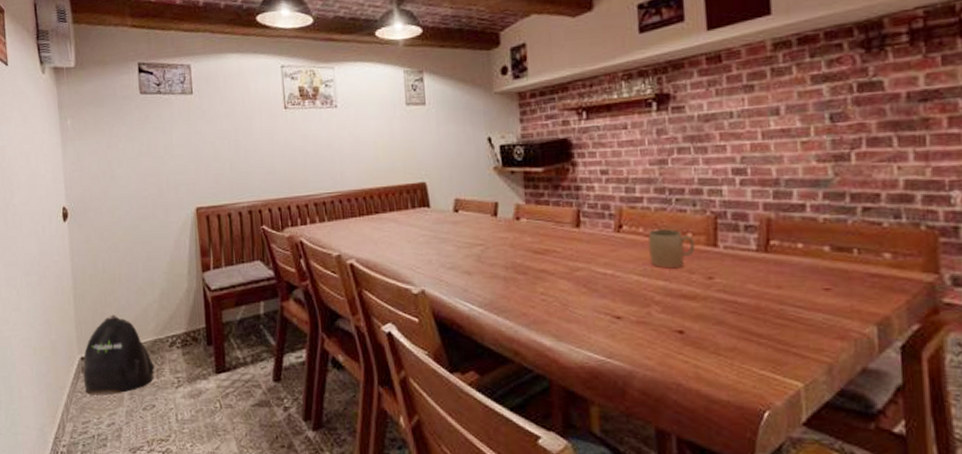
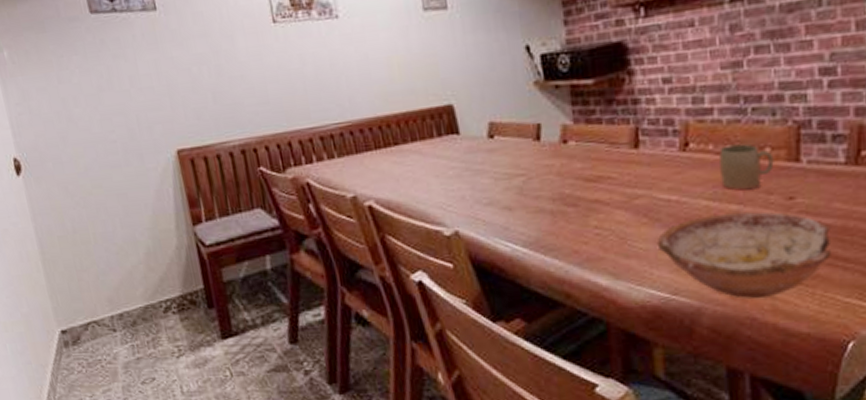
backpack: present [83,315,155,395] -> none [64,280,150,372]
bowl: none [594,288,746,365] -> present [656,212,831,298]

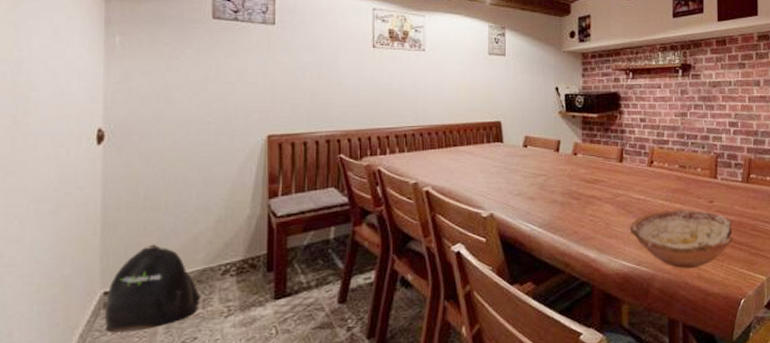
backpack: none [64,280,150,372] -> present [104,244,201,333]
mug: present [718,143,774,191] -> none [670,165,702,195]

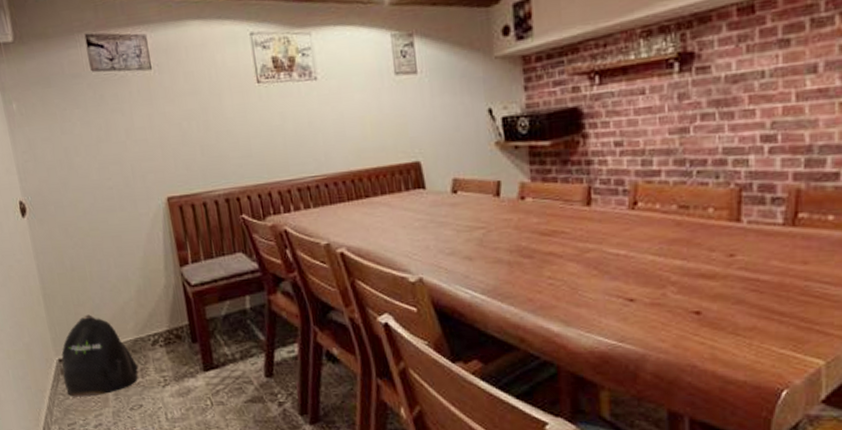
bowl: present [629,210,732,269] -> none [605,267,767,347]

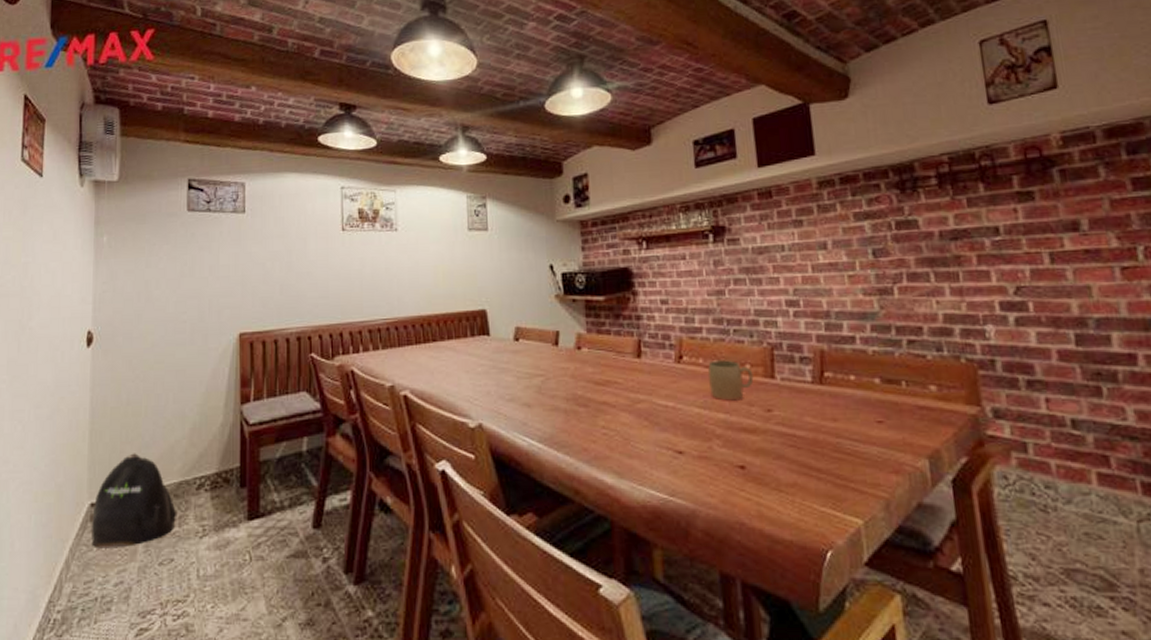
mug: none [664,204,717,247] -> present [707,360,754,401]

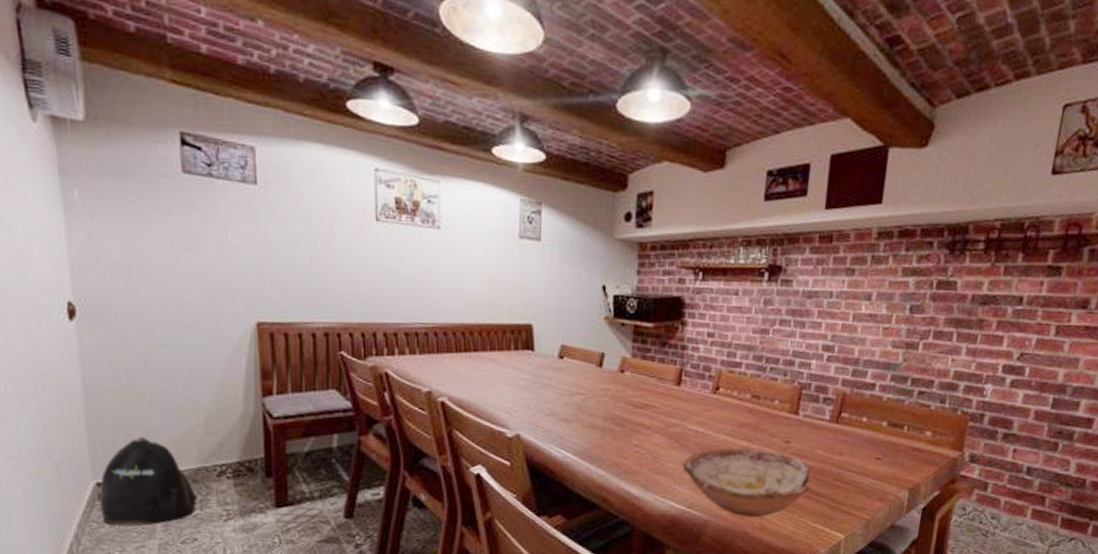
bowl: none [656,421,806,503] -> present [682,448,811,517]
mug: present [707,360,754,401] -> none [738,394,780,431]

